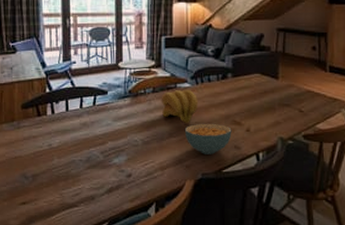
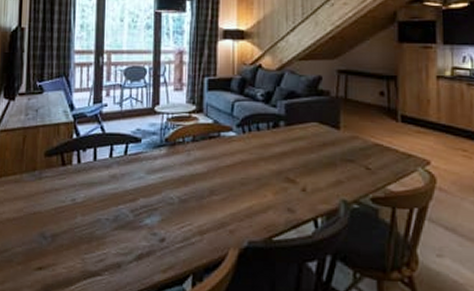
banana bunch: present [161,89,199,125] -> none [202,138,245,182]
cereal bowl: present [184,123,232,154] -> none [228,179,285,218]

